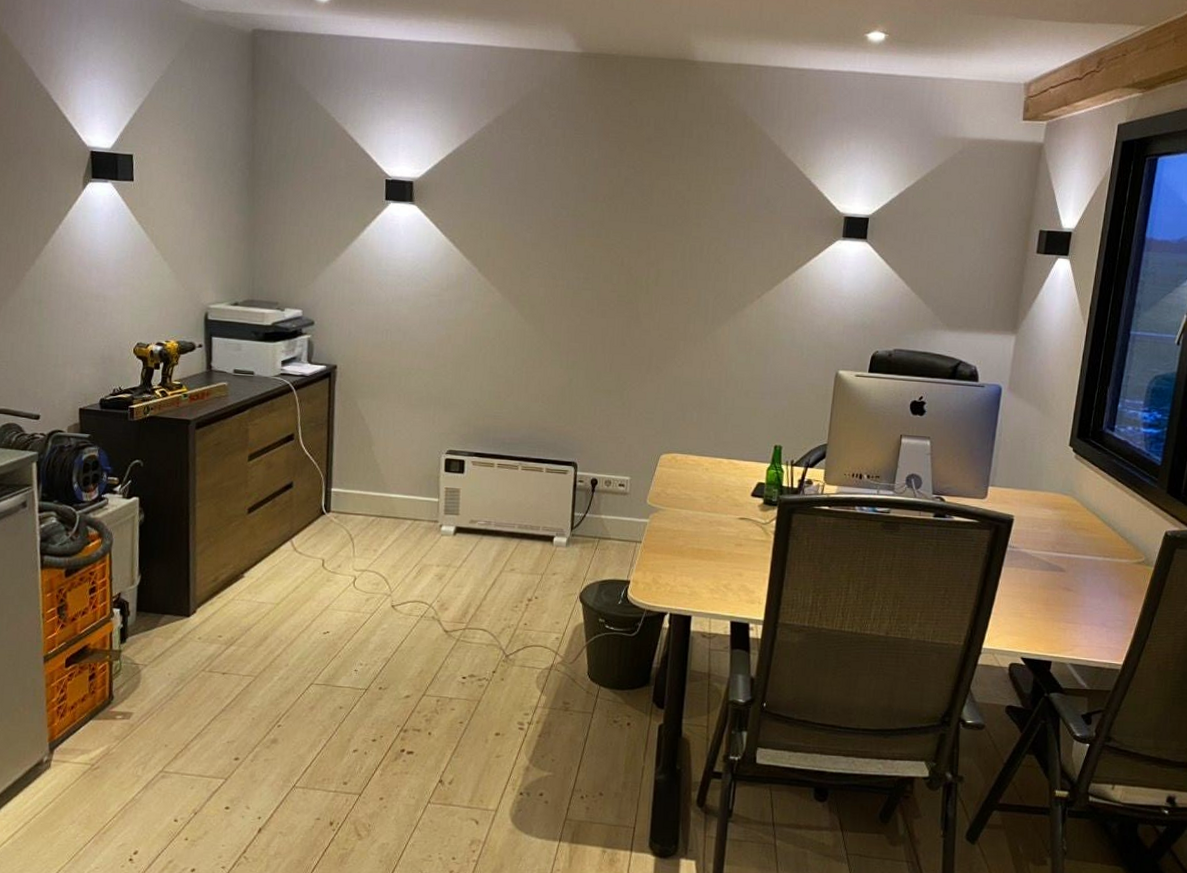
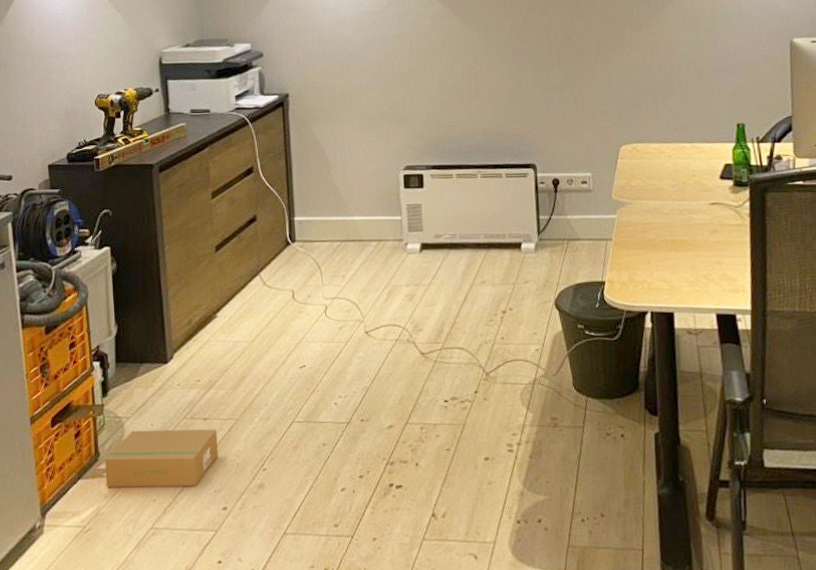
box: none [117,678,235,736] -> present [105,429,219,488]

